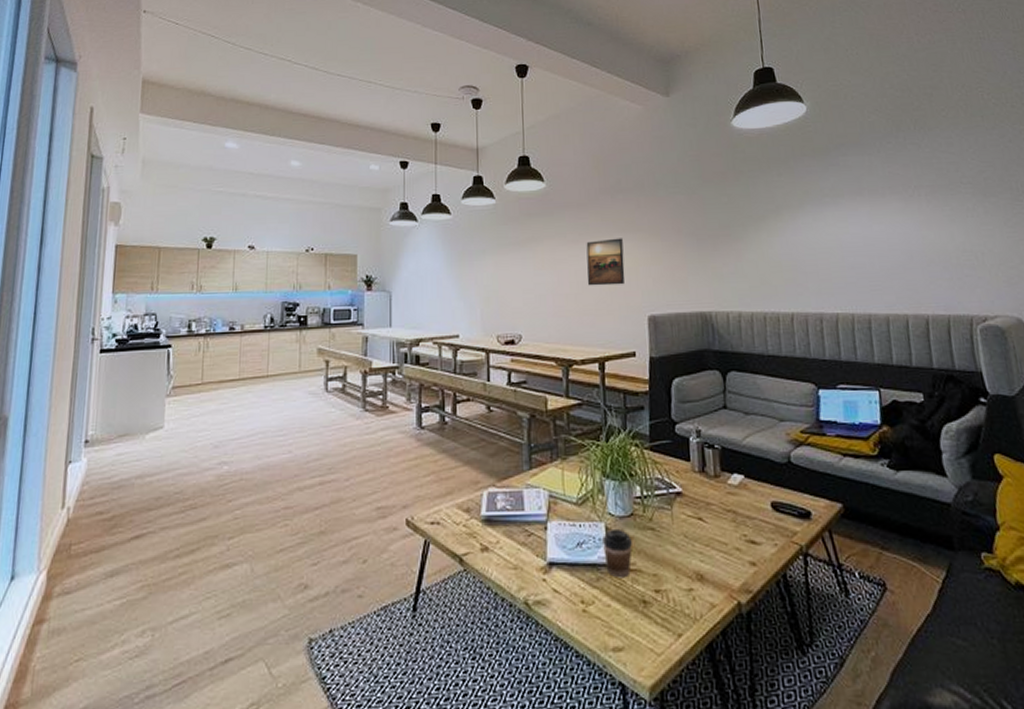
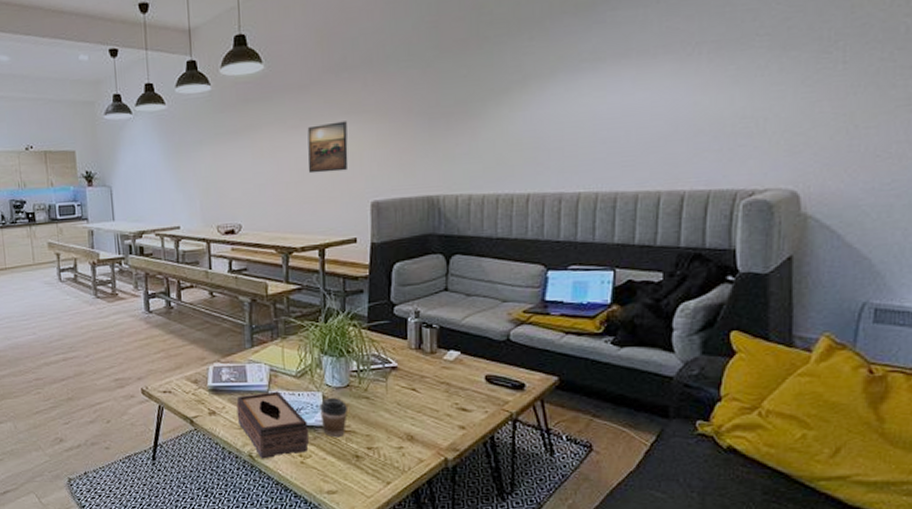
tissue box: none [512,522,591,608] -> present [236,391,309,459]

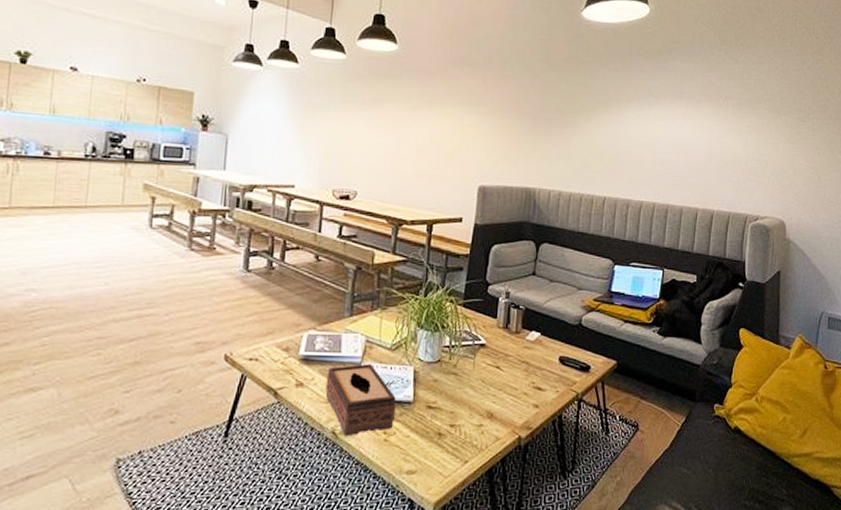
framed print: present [307,121,348,174] -> none [426,109,465,155]
coffee cup: present [320,397,349,438] -> none [409,372,437,414]

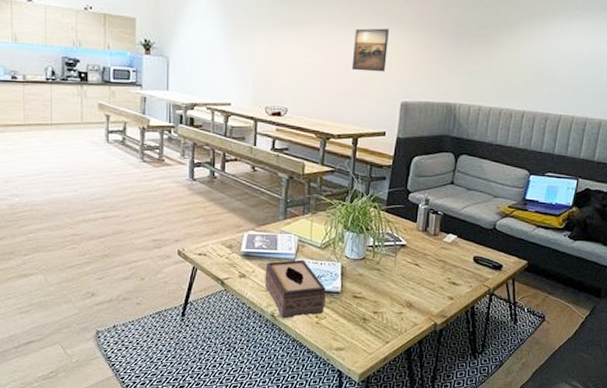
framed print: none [426,109,465,155] -> present [351,28,389,72]

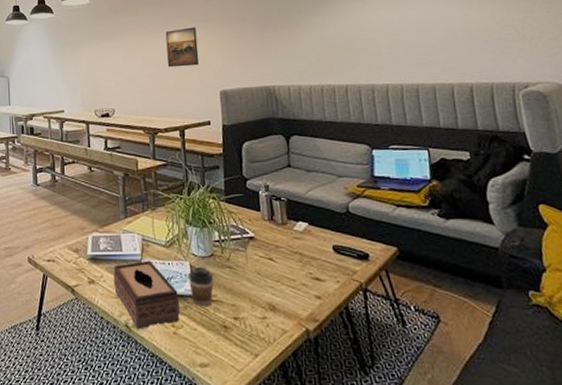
coffee cup: none [337,267,362,303] -> present [188,266,214,307]

